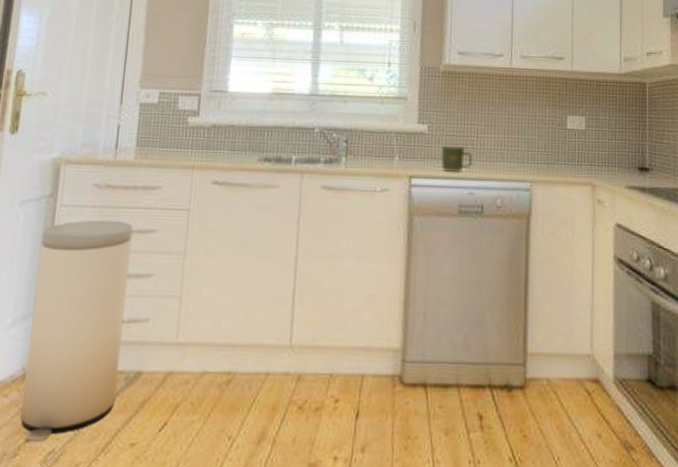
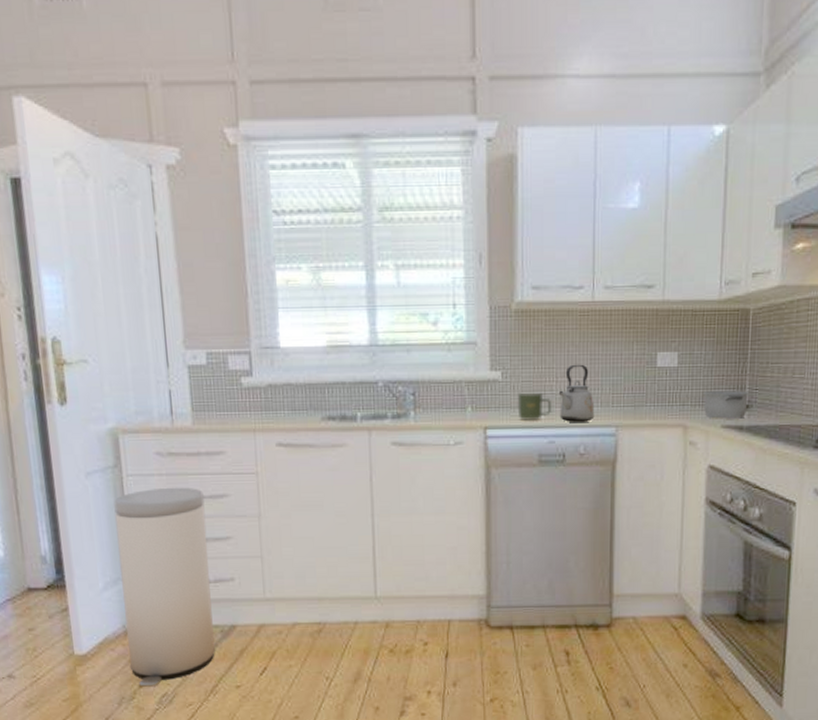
kettle: none [478,122,511,177] -> present [558,364,595,424]
cooking pot: none [609,153,650,181] -> present [703,391,750,419]

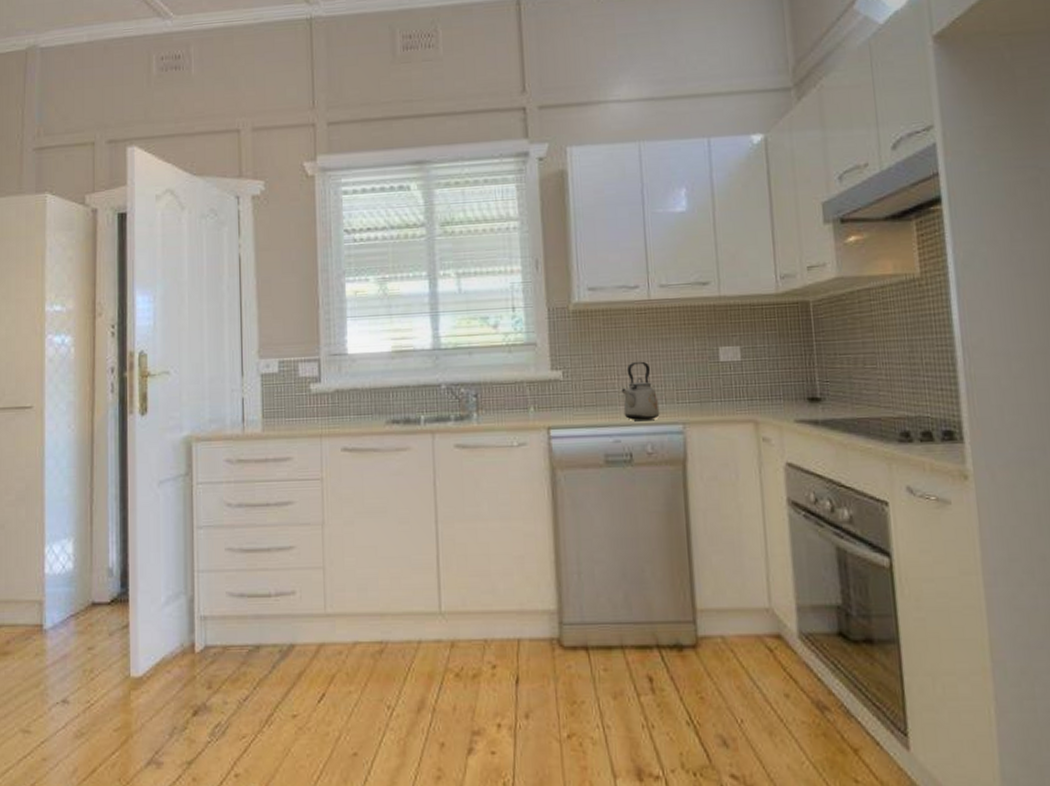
pedal bin: present [114,487,215,687] -> none [182,494,272,715]
mug: present [517,392,552,422] -> none [579,390,616,421]
cooking pot: present [703,391,750,419] -> none [771,383,821,414]

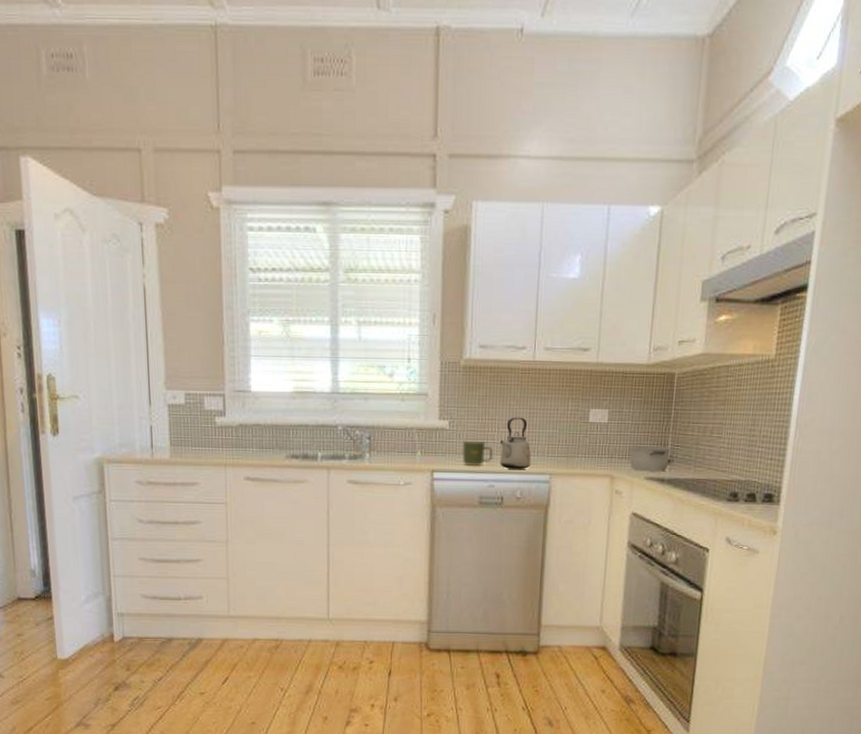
mug: none [579,390,616,421] -> present [462,440,493,467]
cooking pot: none [771,383,821,414] -> present [630,446,672,472]

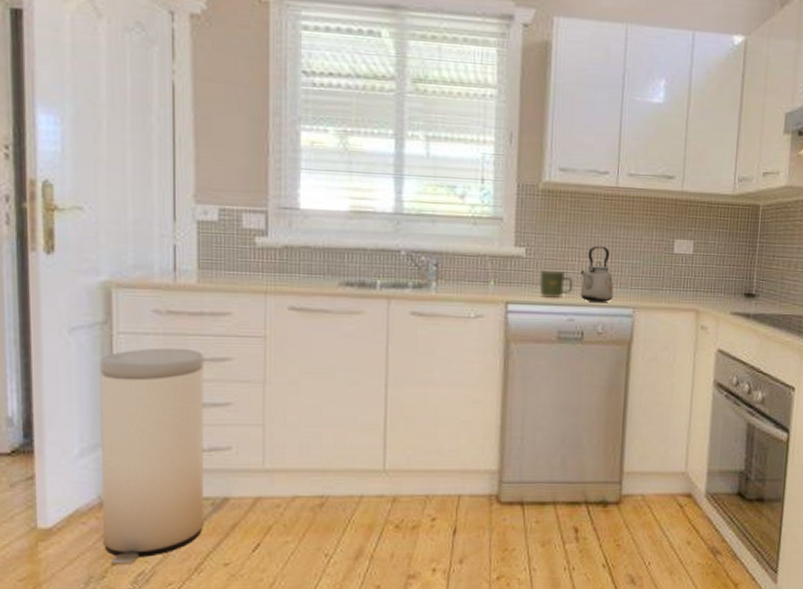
pedal bin: none [97,513,183,690] -> present [100,347,204,565]
cooking pot: present [630,446,672,472] -> none [715,279,757,307]

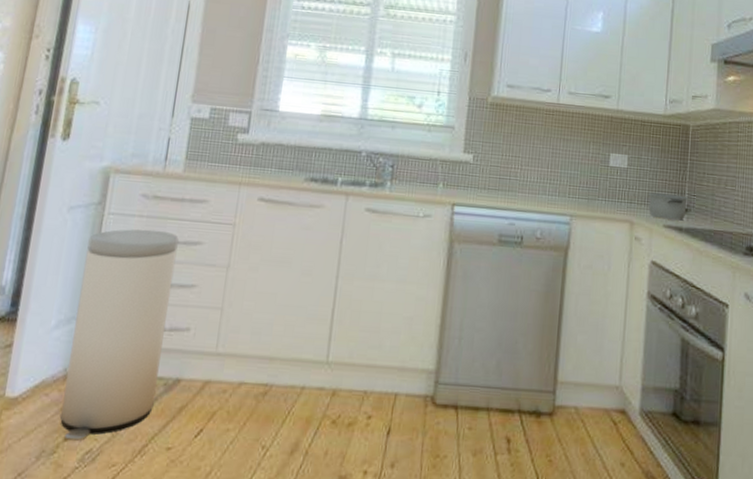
mug: present [540,269,573,299] -> none [484,175,515,203]
kettle: present [580,245,614,303] -> none [521,155,553,210]
cooking pot: none [715,279,757,307] -> present [648,192,689,221]

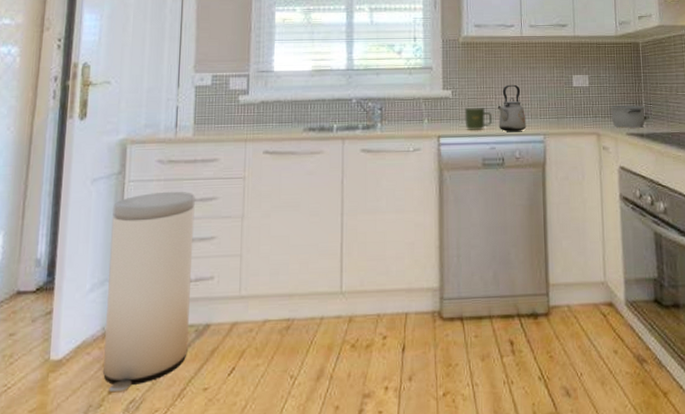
mug: none [484,175,515,203] -> present [464,107,493,131]
kettle: none [521,155,553,210] -> present [497,84,527,132]

